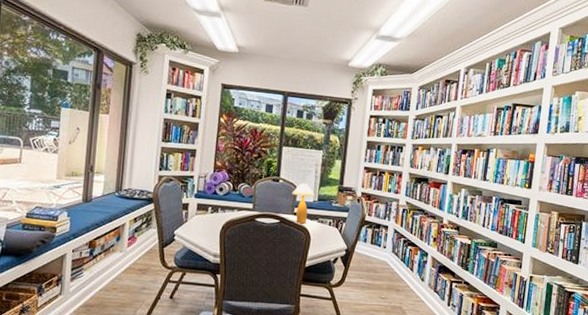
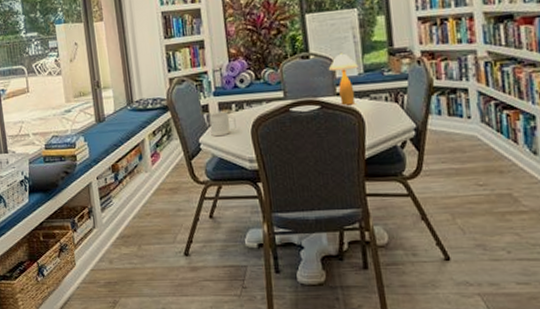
mug: none [186,212,209,232] -> present [209,112,236,137]

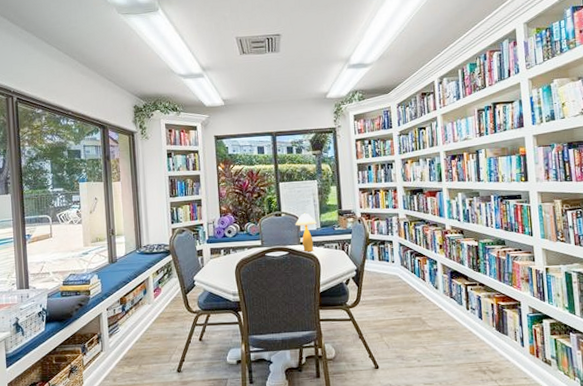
mug: present [209,112,236,137] -> none [202,256,224,276]

